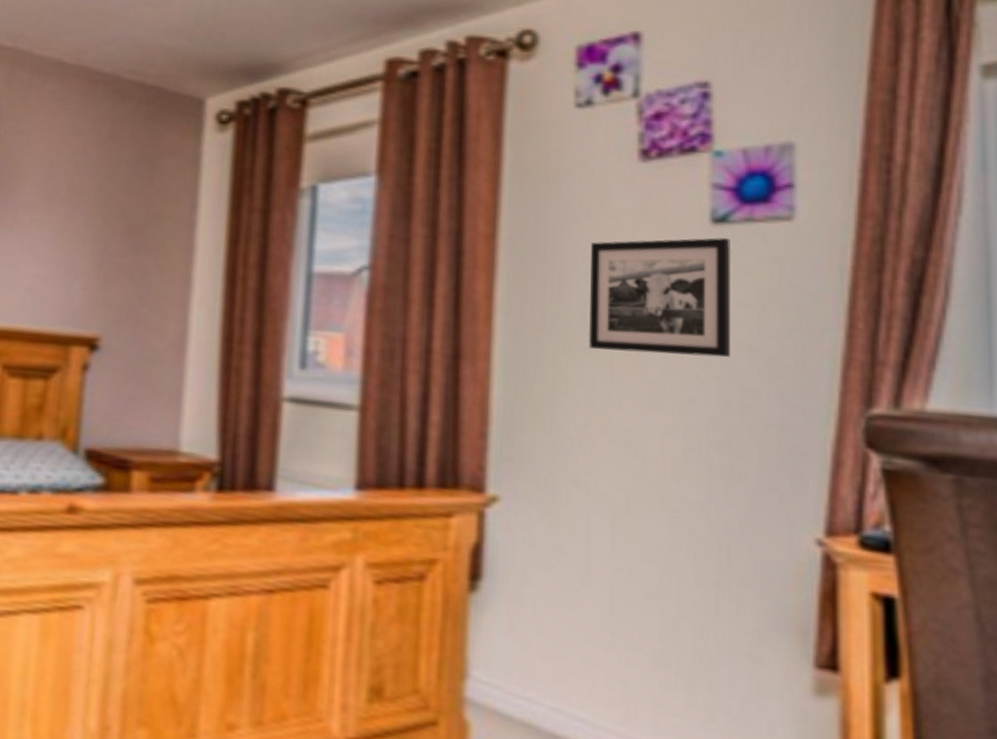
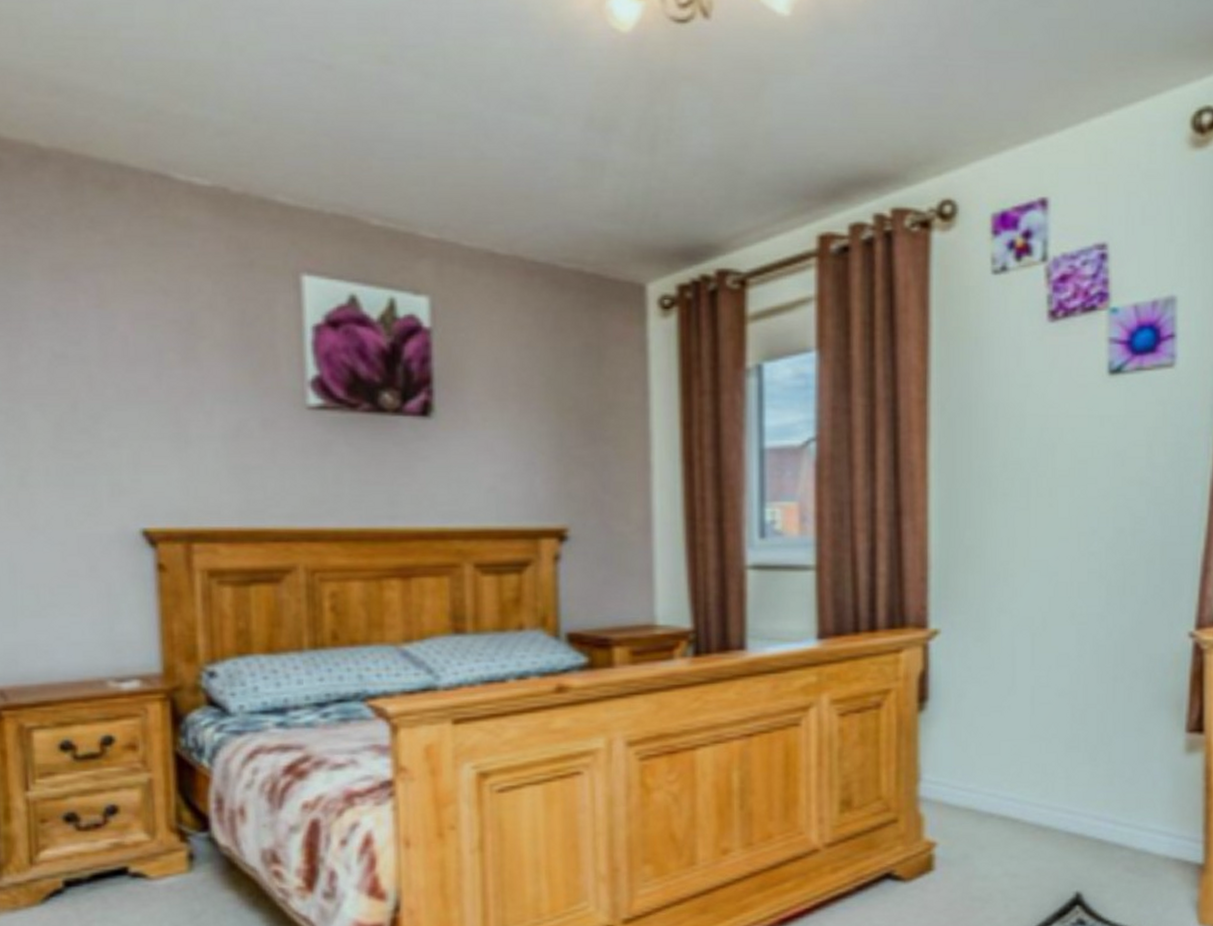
picture frame: present [588,237,732,358] -> none [1008,387,1125,495]

